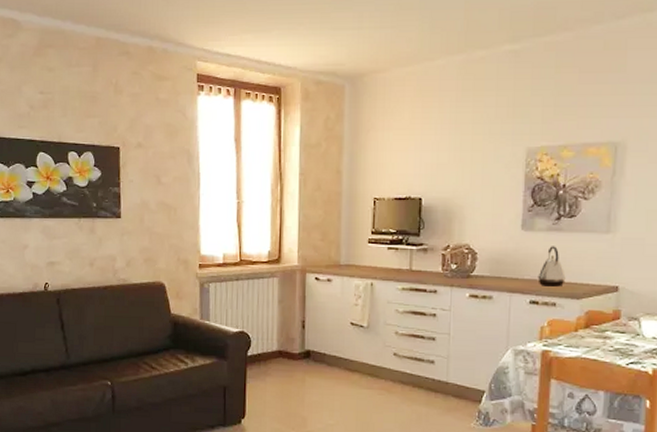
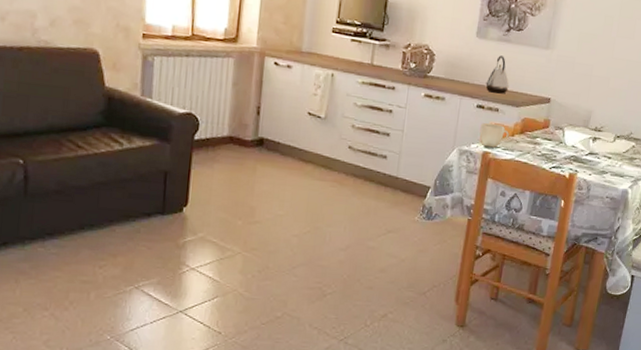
cup: none [536,318,571,345] -> present [479,122,509,148]

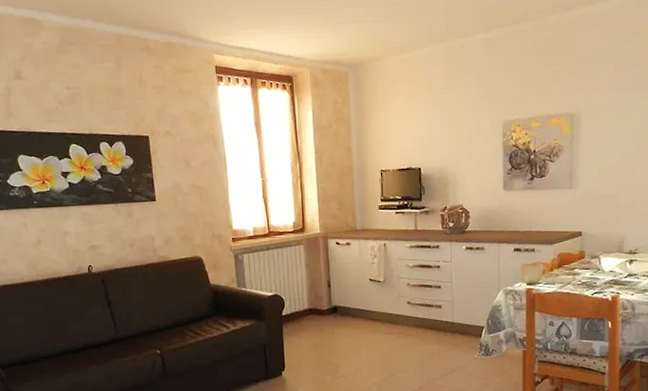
kettle: present [486,55,509,94] -> none [519,202,541,236]

